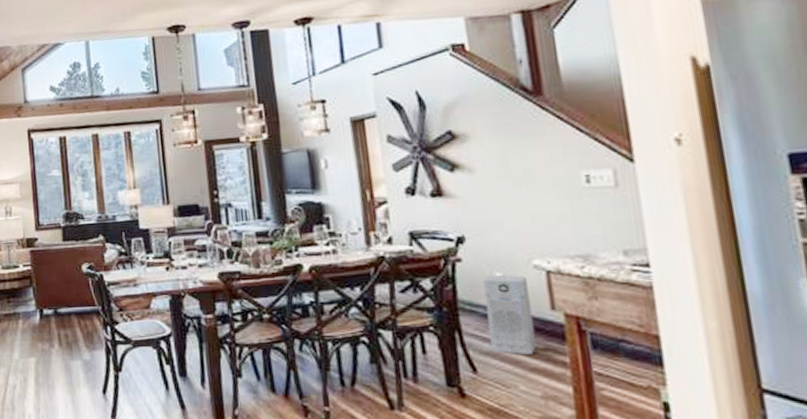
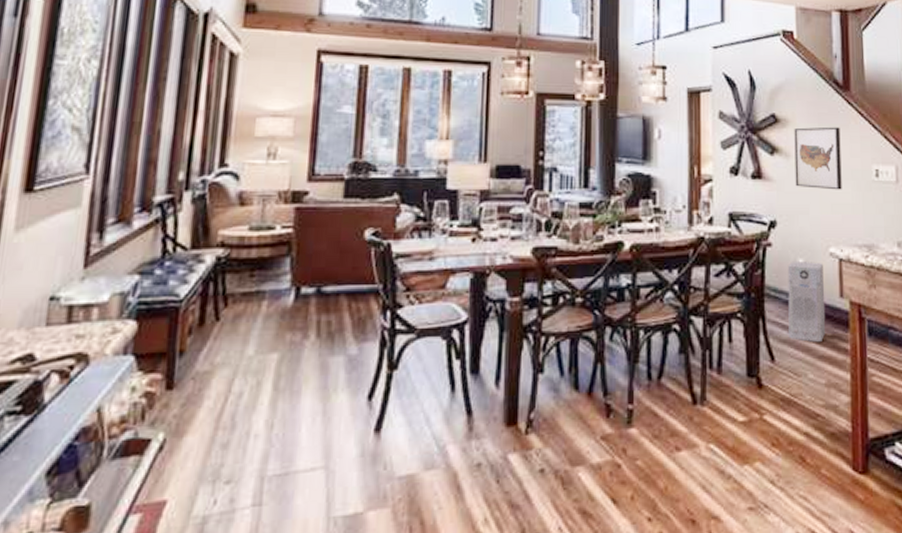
wall art: none [476,134,543,201] -> present [794,126,842,190]

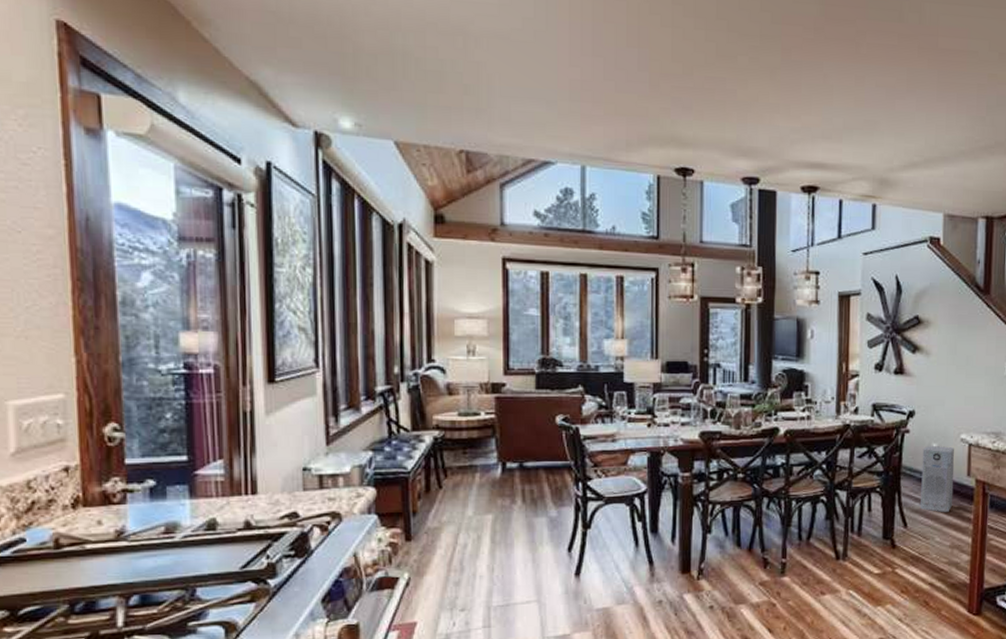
wall art: present [794,126,842,190] -> none [934,327,978,385]

